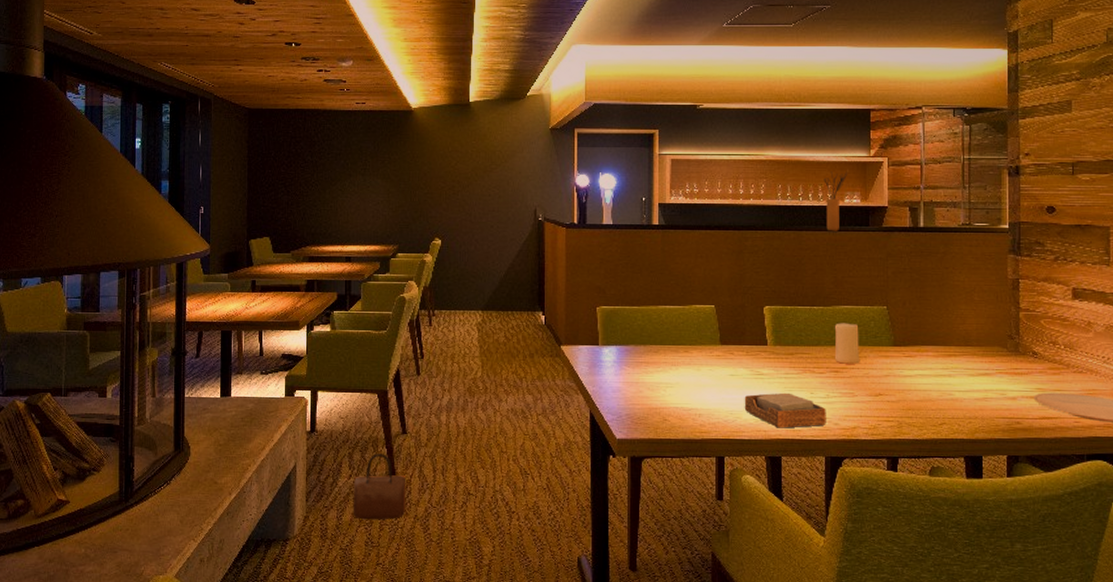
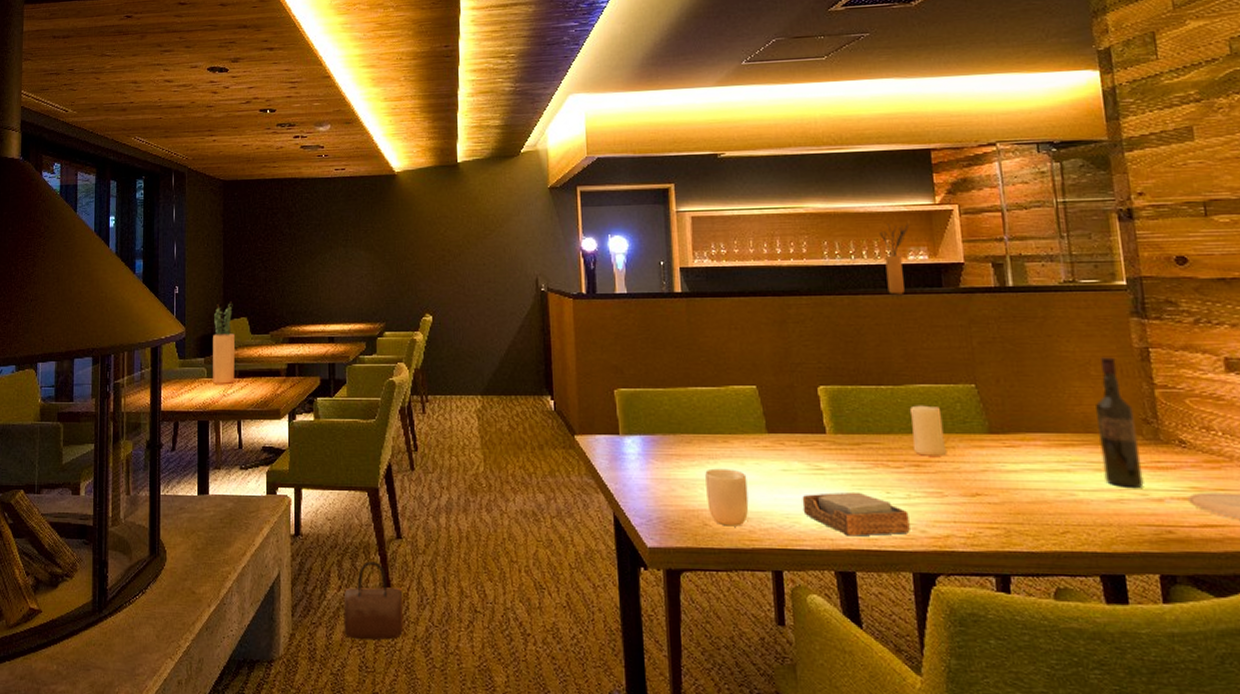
vase: none [236,222,257,299] -> present [213,301,235,385]
cup: none [668,374,701,421] -> present [705,468,749,527]
wine bottle: none [975,286,1004,389] -> present [1096,357,1144,488]

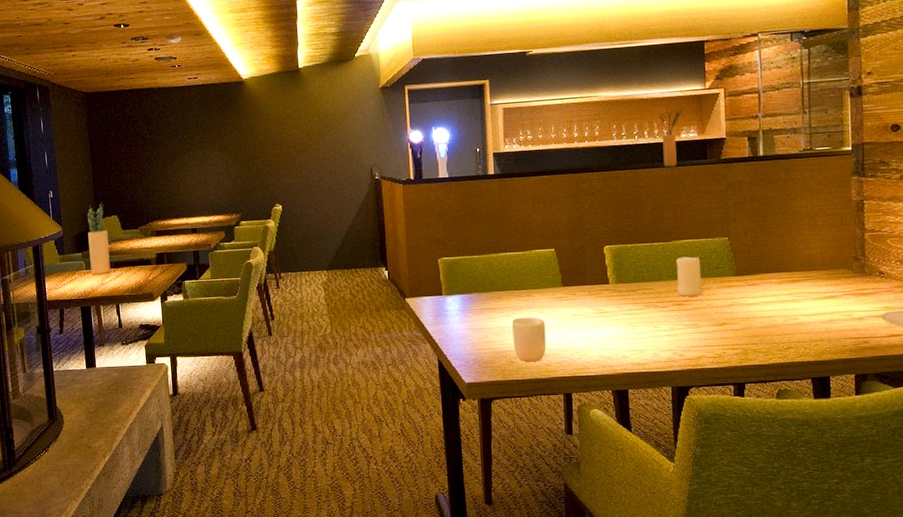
handbag: present [343,561,404,640] -> none [218,411,269,473]
napkin holder: present [802,492,910,537] -> none [588,328,671,363]
wine bottle: present [1096,357,1144,488] -> none [819,209,850,311]

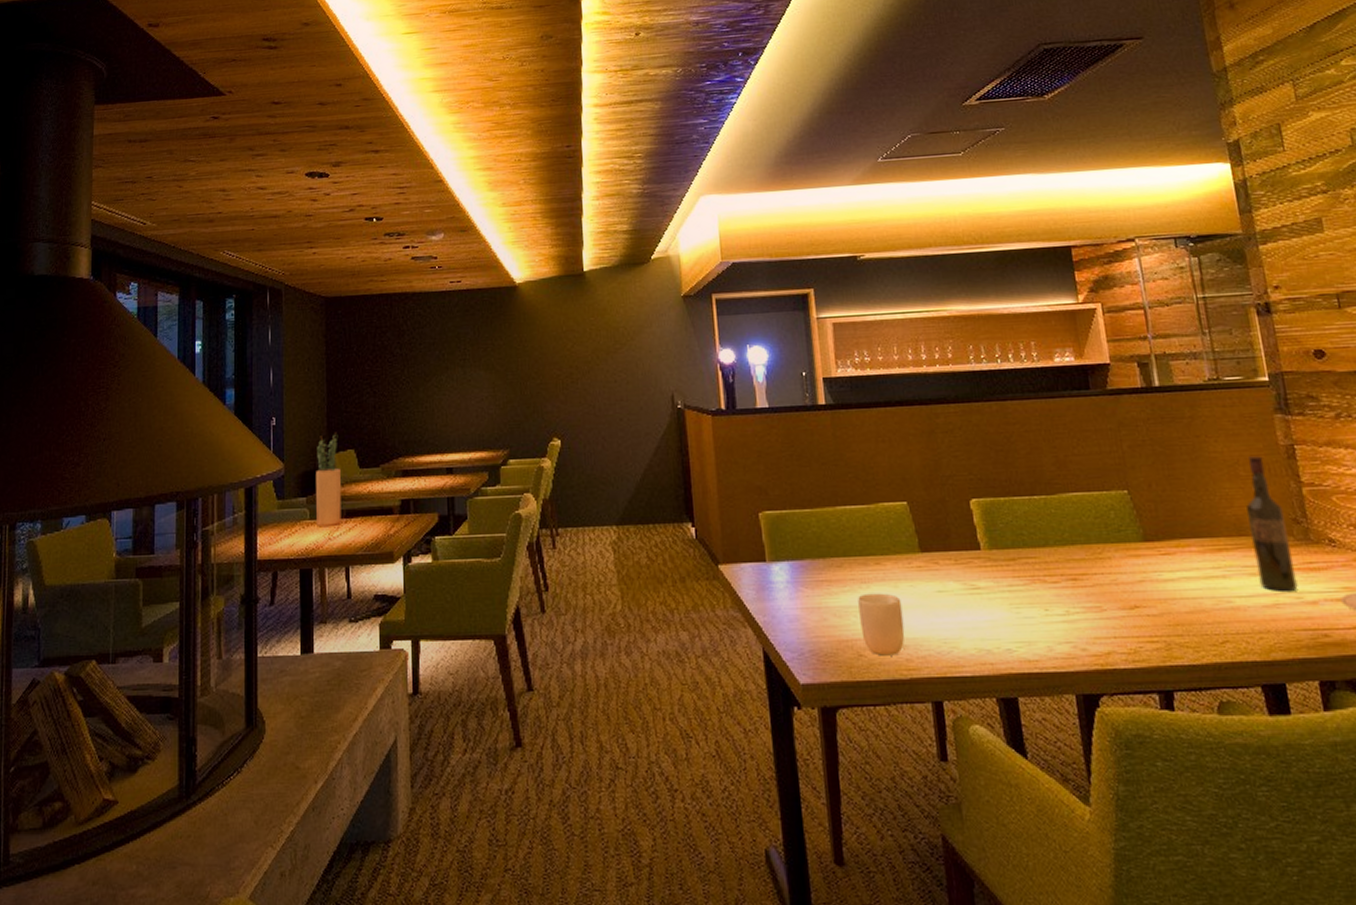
vase: present [659,106,683,167] -> none [1024,323,1053,399]
candle: present [675,256,703,297] -> none [1063,514,1104,569]
wine bottle: none [819,209,850,311] -> present [1246,456,1298,591]

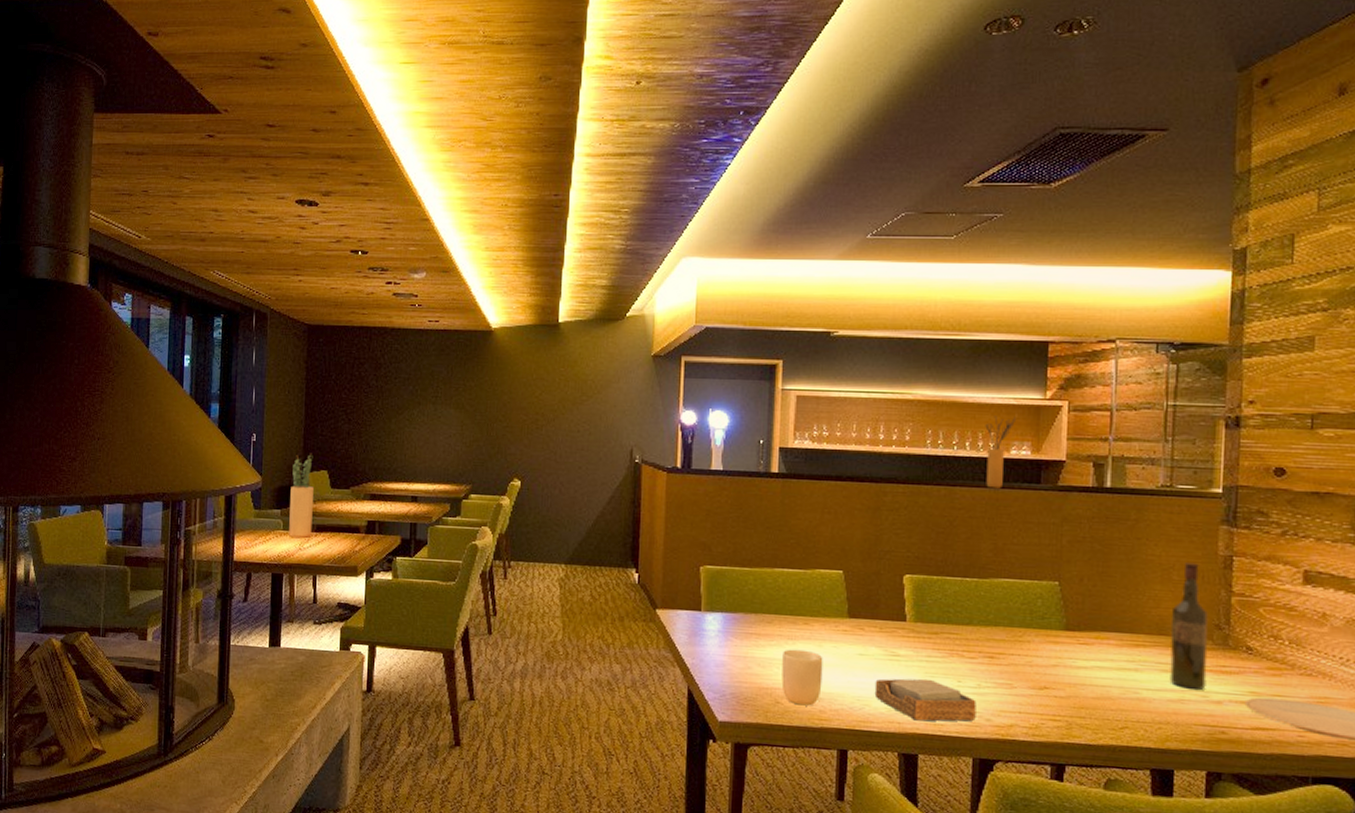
napkin holder: none [959,610,1071,659] -> present [874,678,977,722]
vase: none [1024,323,1053,399] -> present [985,416,1015,489]

